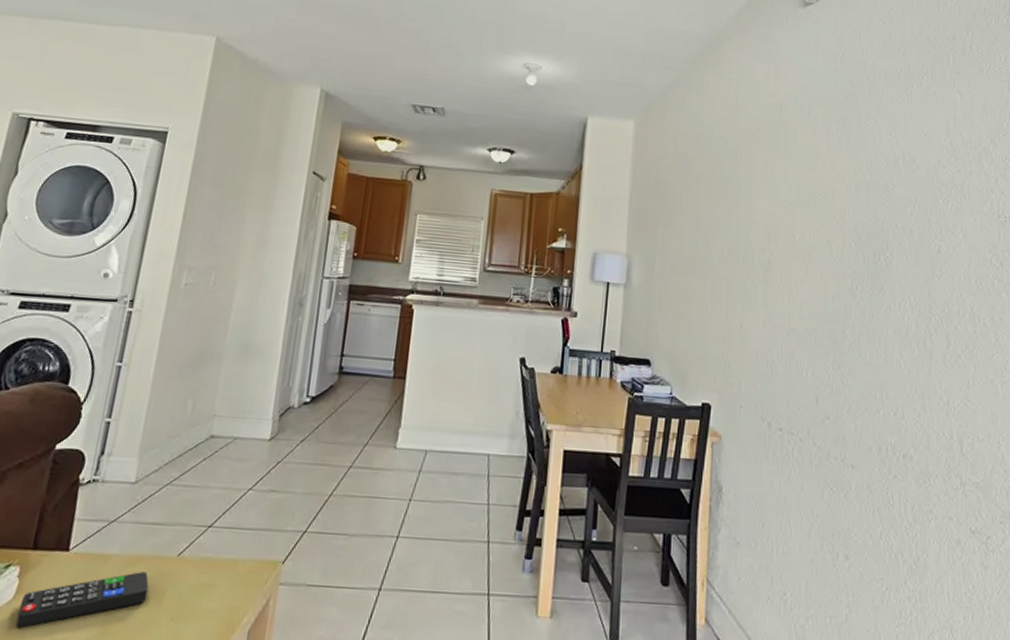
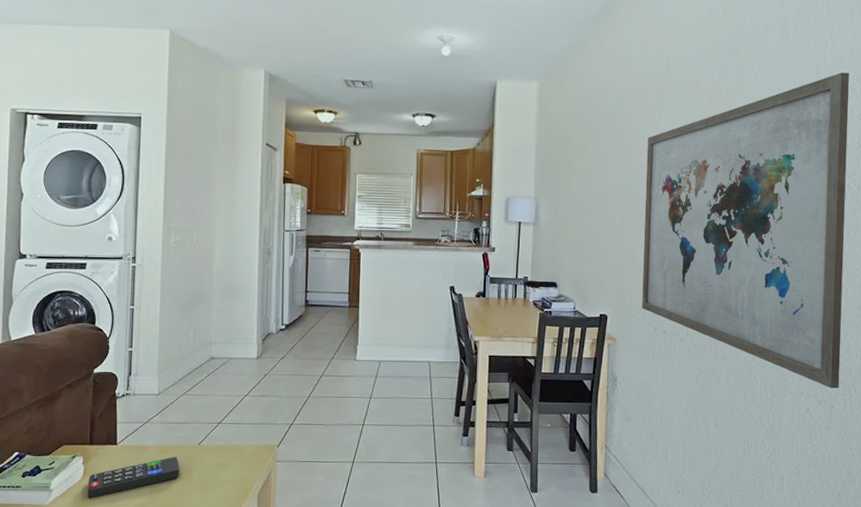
wall art: none [753,132,995,515] -> present [642,72,849,389]

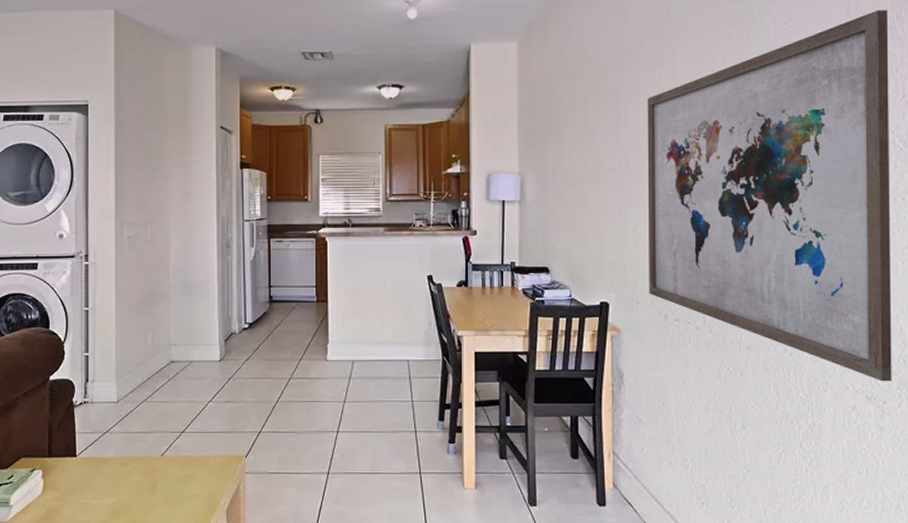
remote control: present [87,457,180,499] -> none [48,469,143,515]

